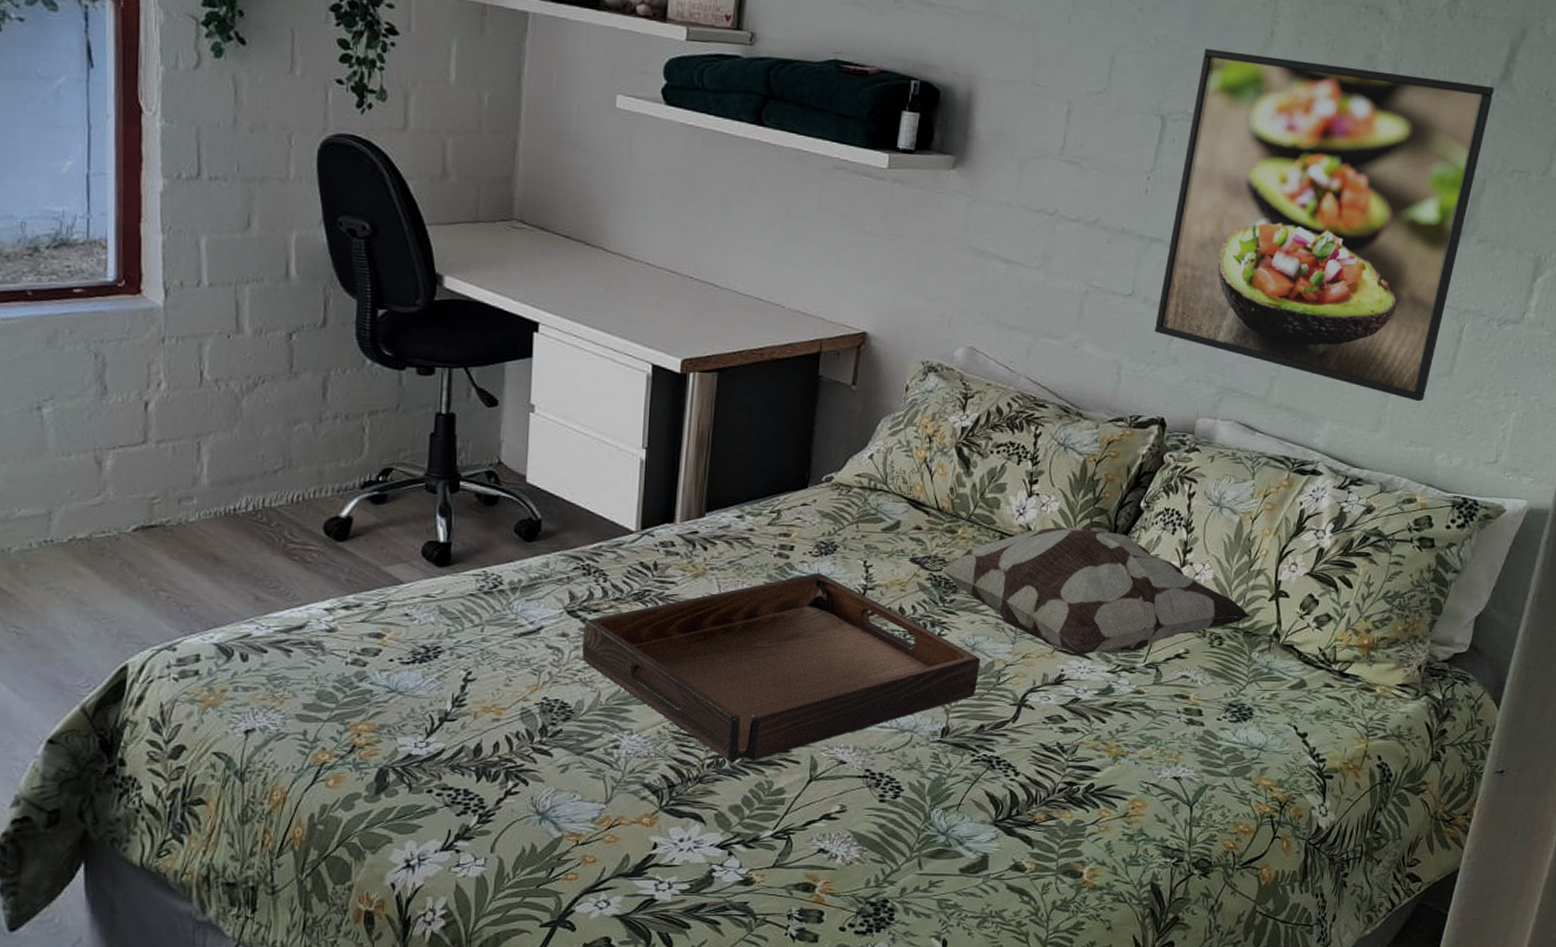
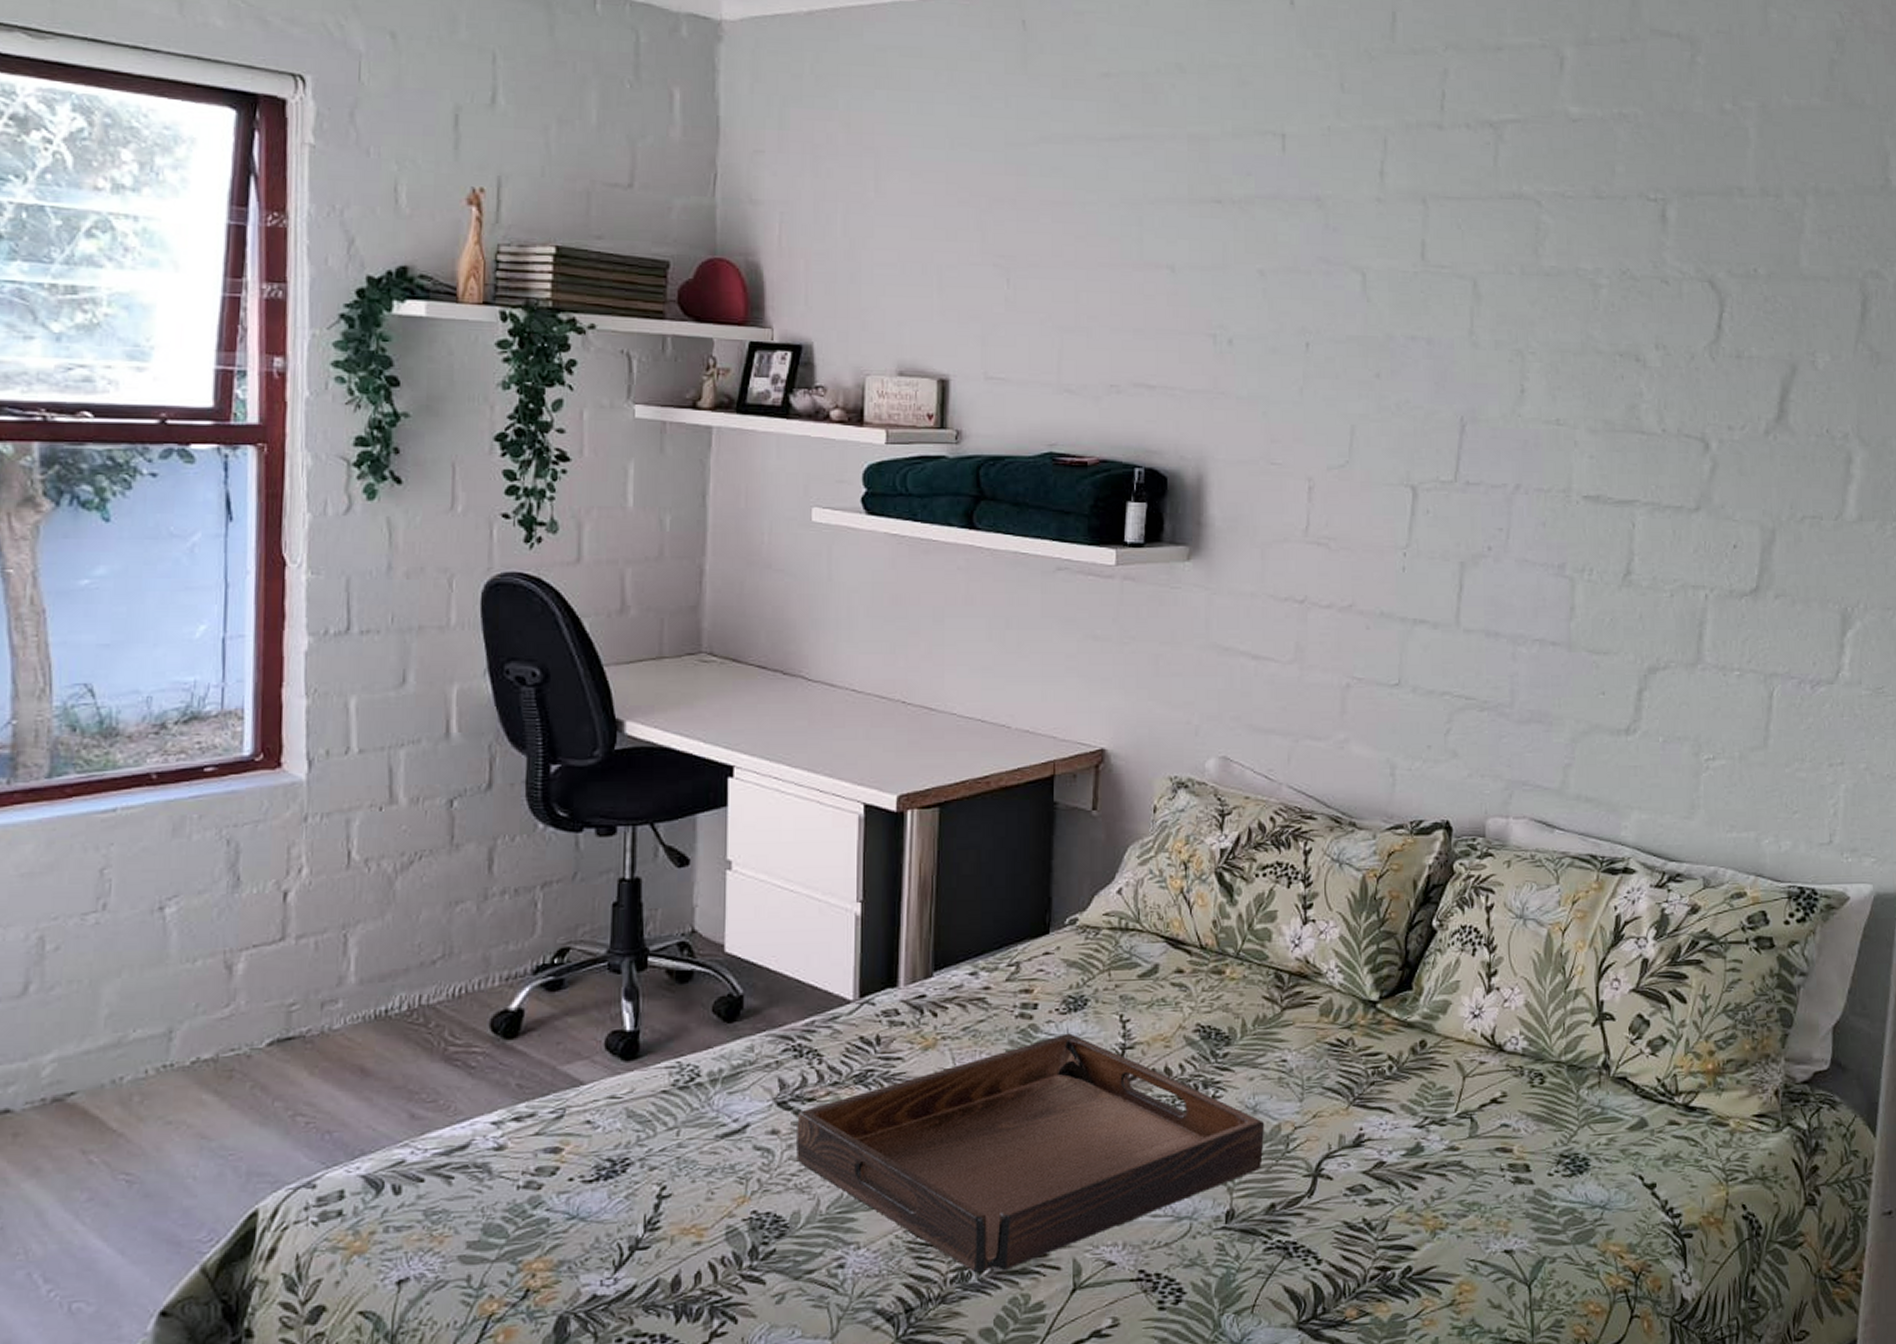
decorative pillow: present [909,527,1251,656] -> none [1172,955,1574,1110]
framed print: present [1155,49,1495,402] -> none [1428,411,1771,781]

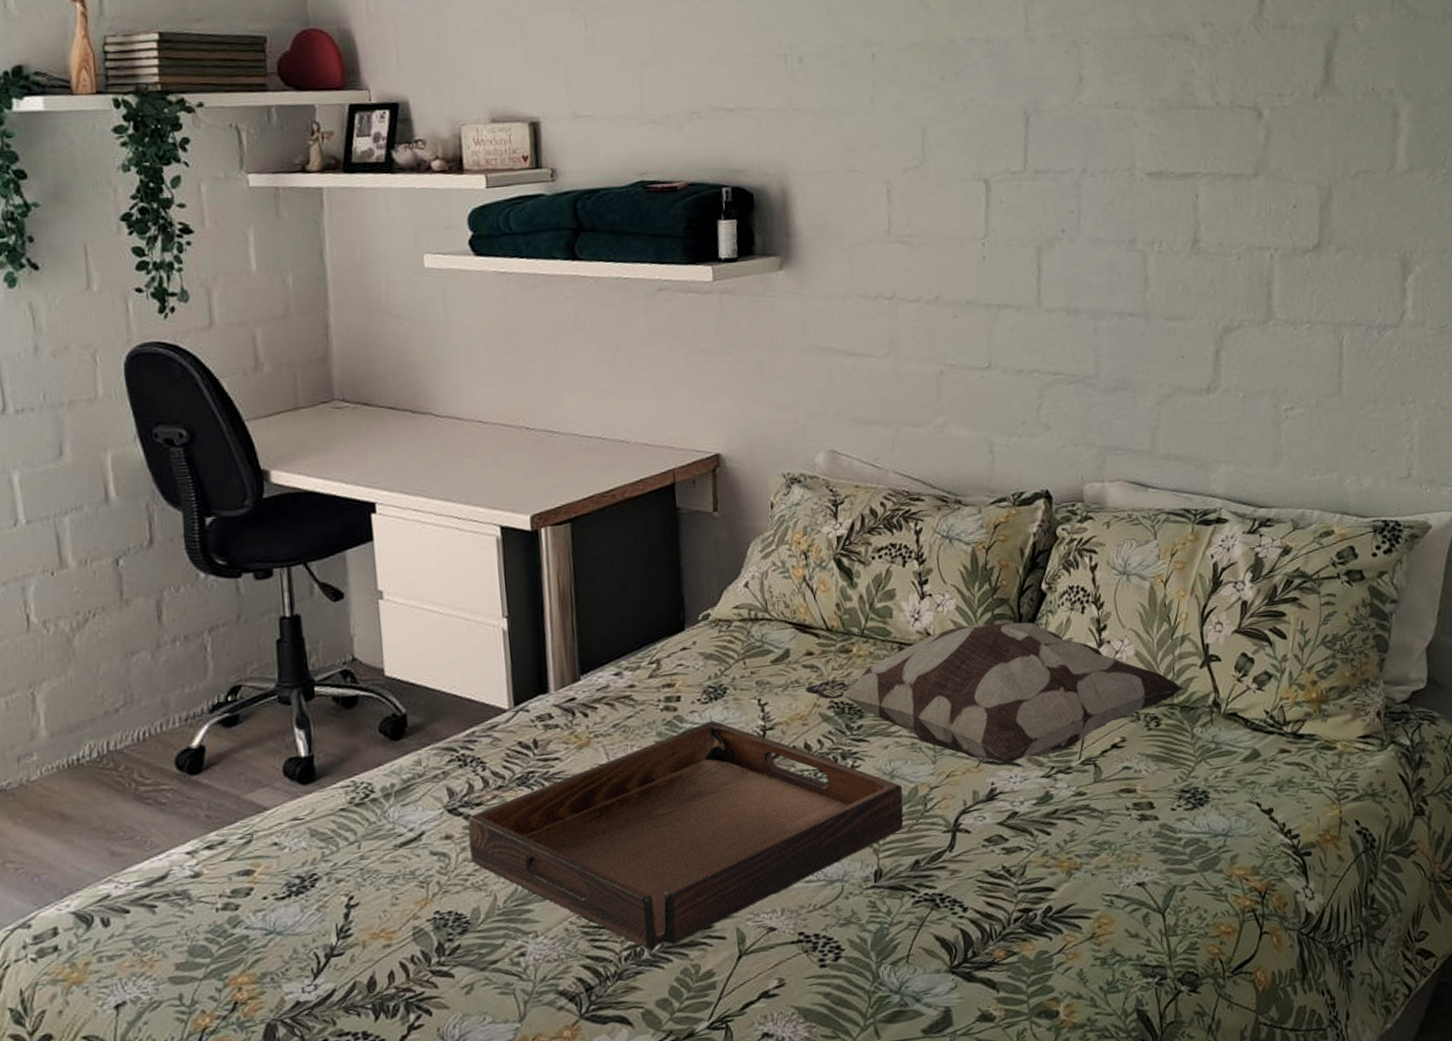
decorative pillow: none [1172,955,1574,1110] -> present [806,620,1184,765]

